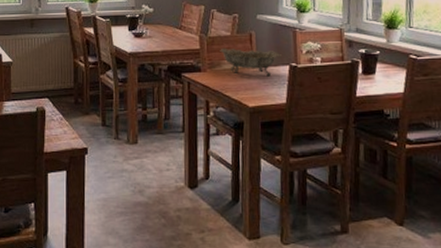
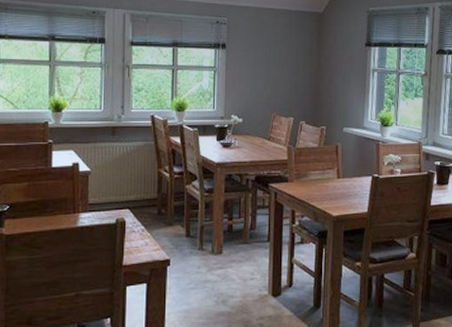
decorative bowl: present [220,47,282,77] -> none [307,159,365,187]

